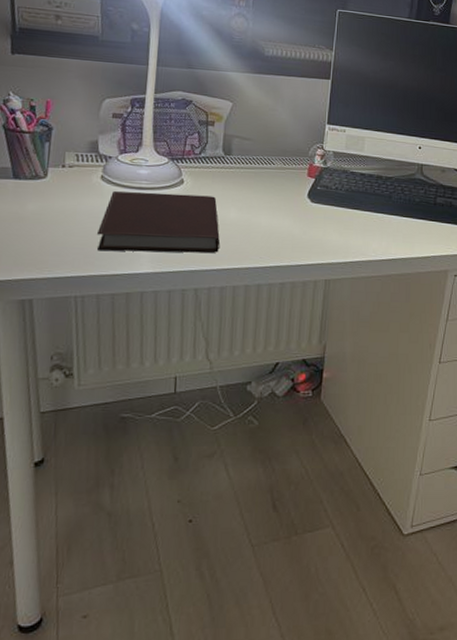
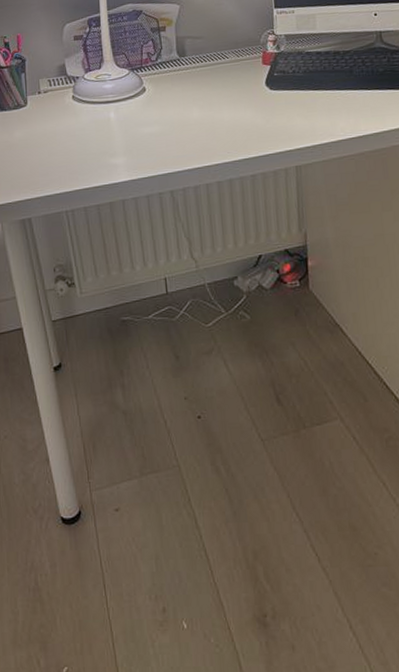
notebook: present [97,191,220,254] -> none [76,99,188,166]

